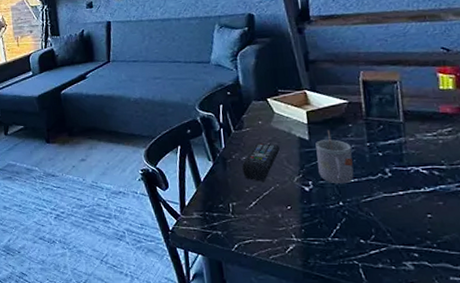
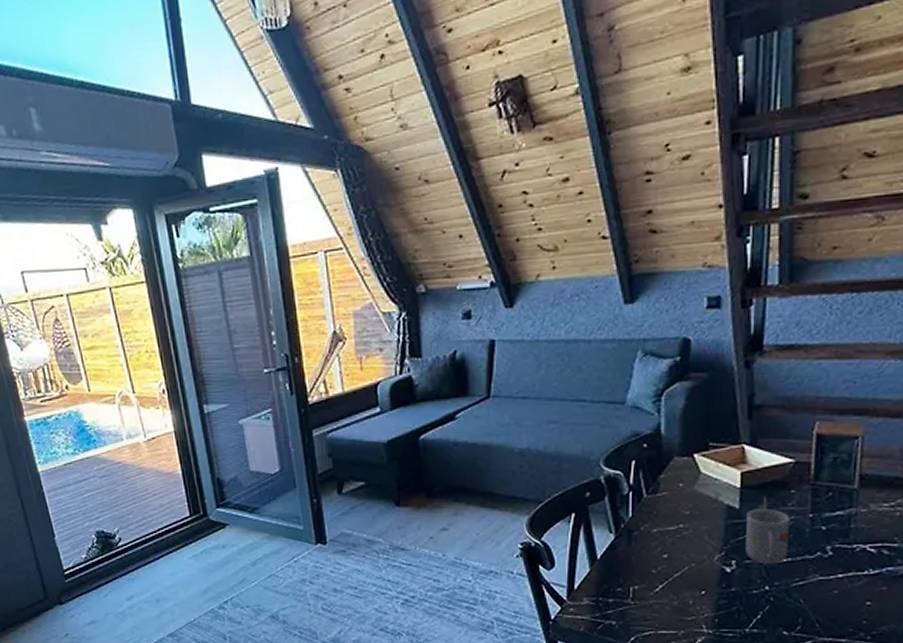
remote control: present [242,142,280,181] -> none [651,511,701,560]

